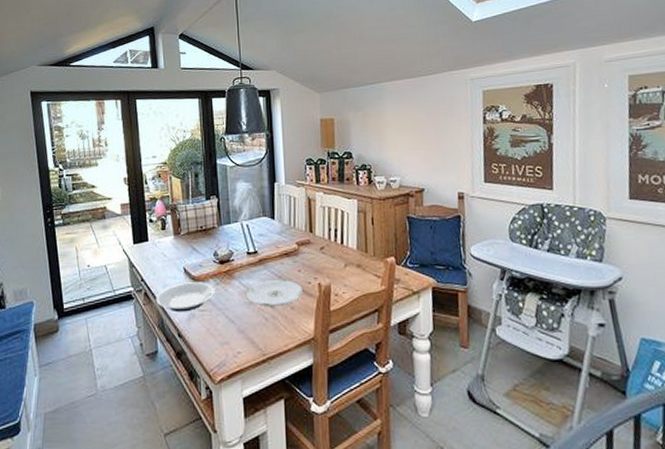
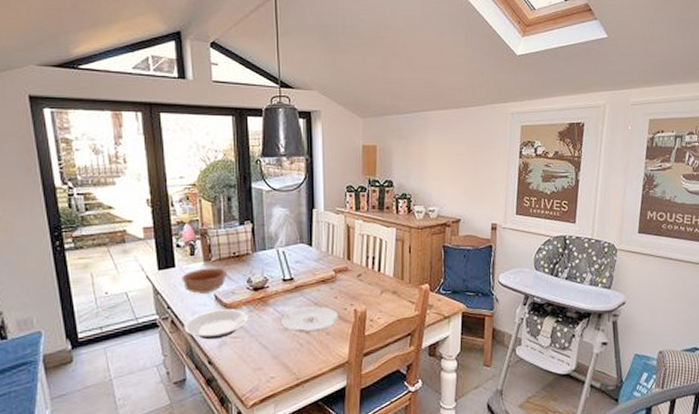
bowl: none [154,241,195,267] -> present [182,267,227,294]

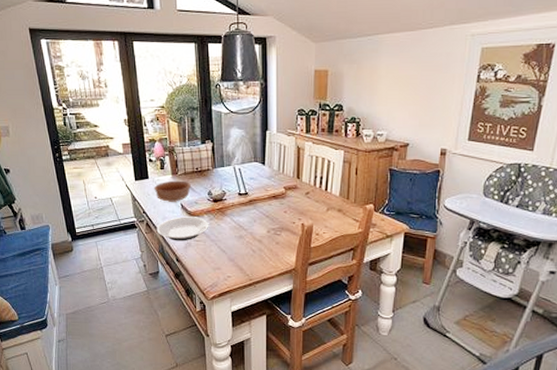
plate: present [280,305,338,333] -> none [236,218,287,241]

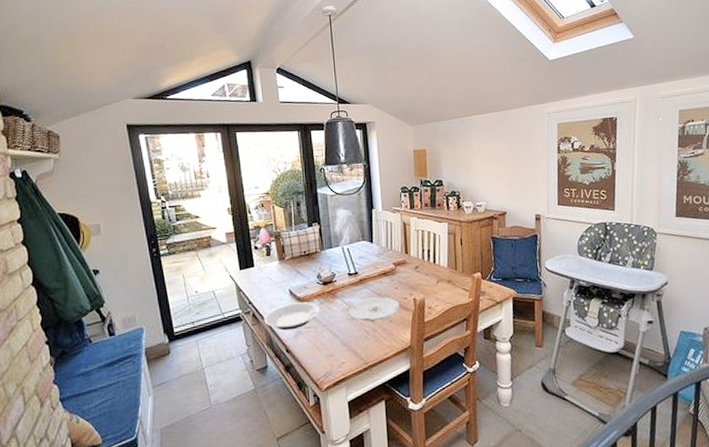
bowl: present [154,180,191,202] -> none [260,265,299,289]
plate: none [236,218,287,241] -> present [347,296,400,321]

